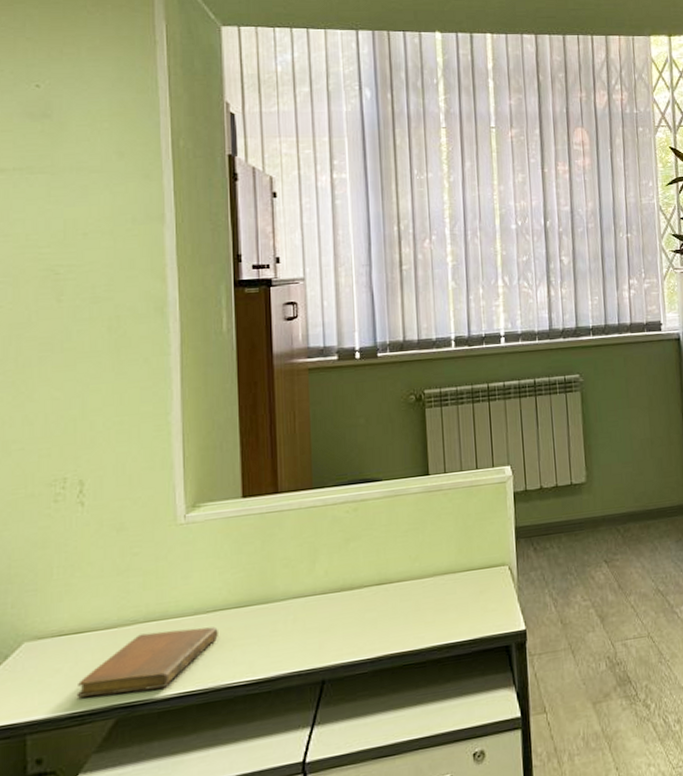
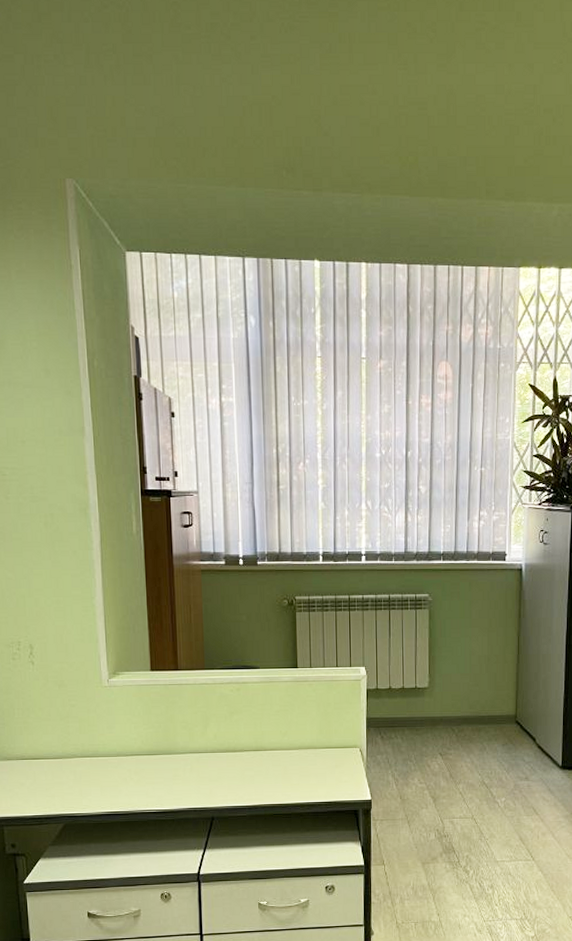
notebook: present [76,626,218,698] -> none [36,765,135,807]

